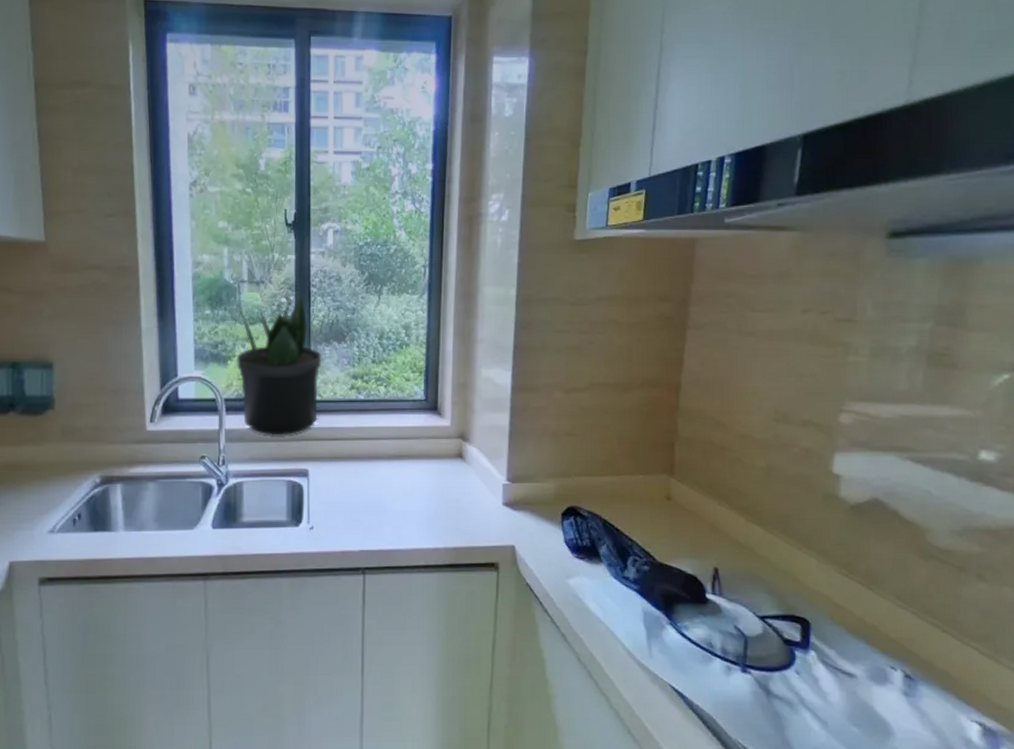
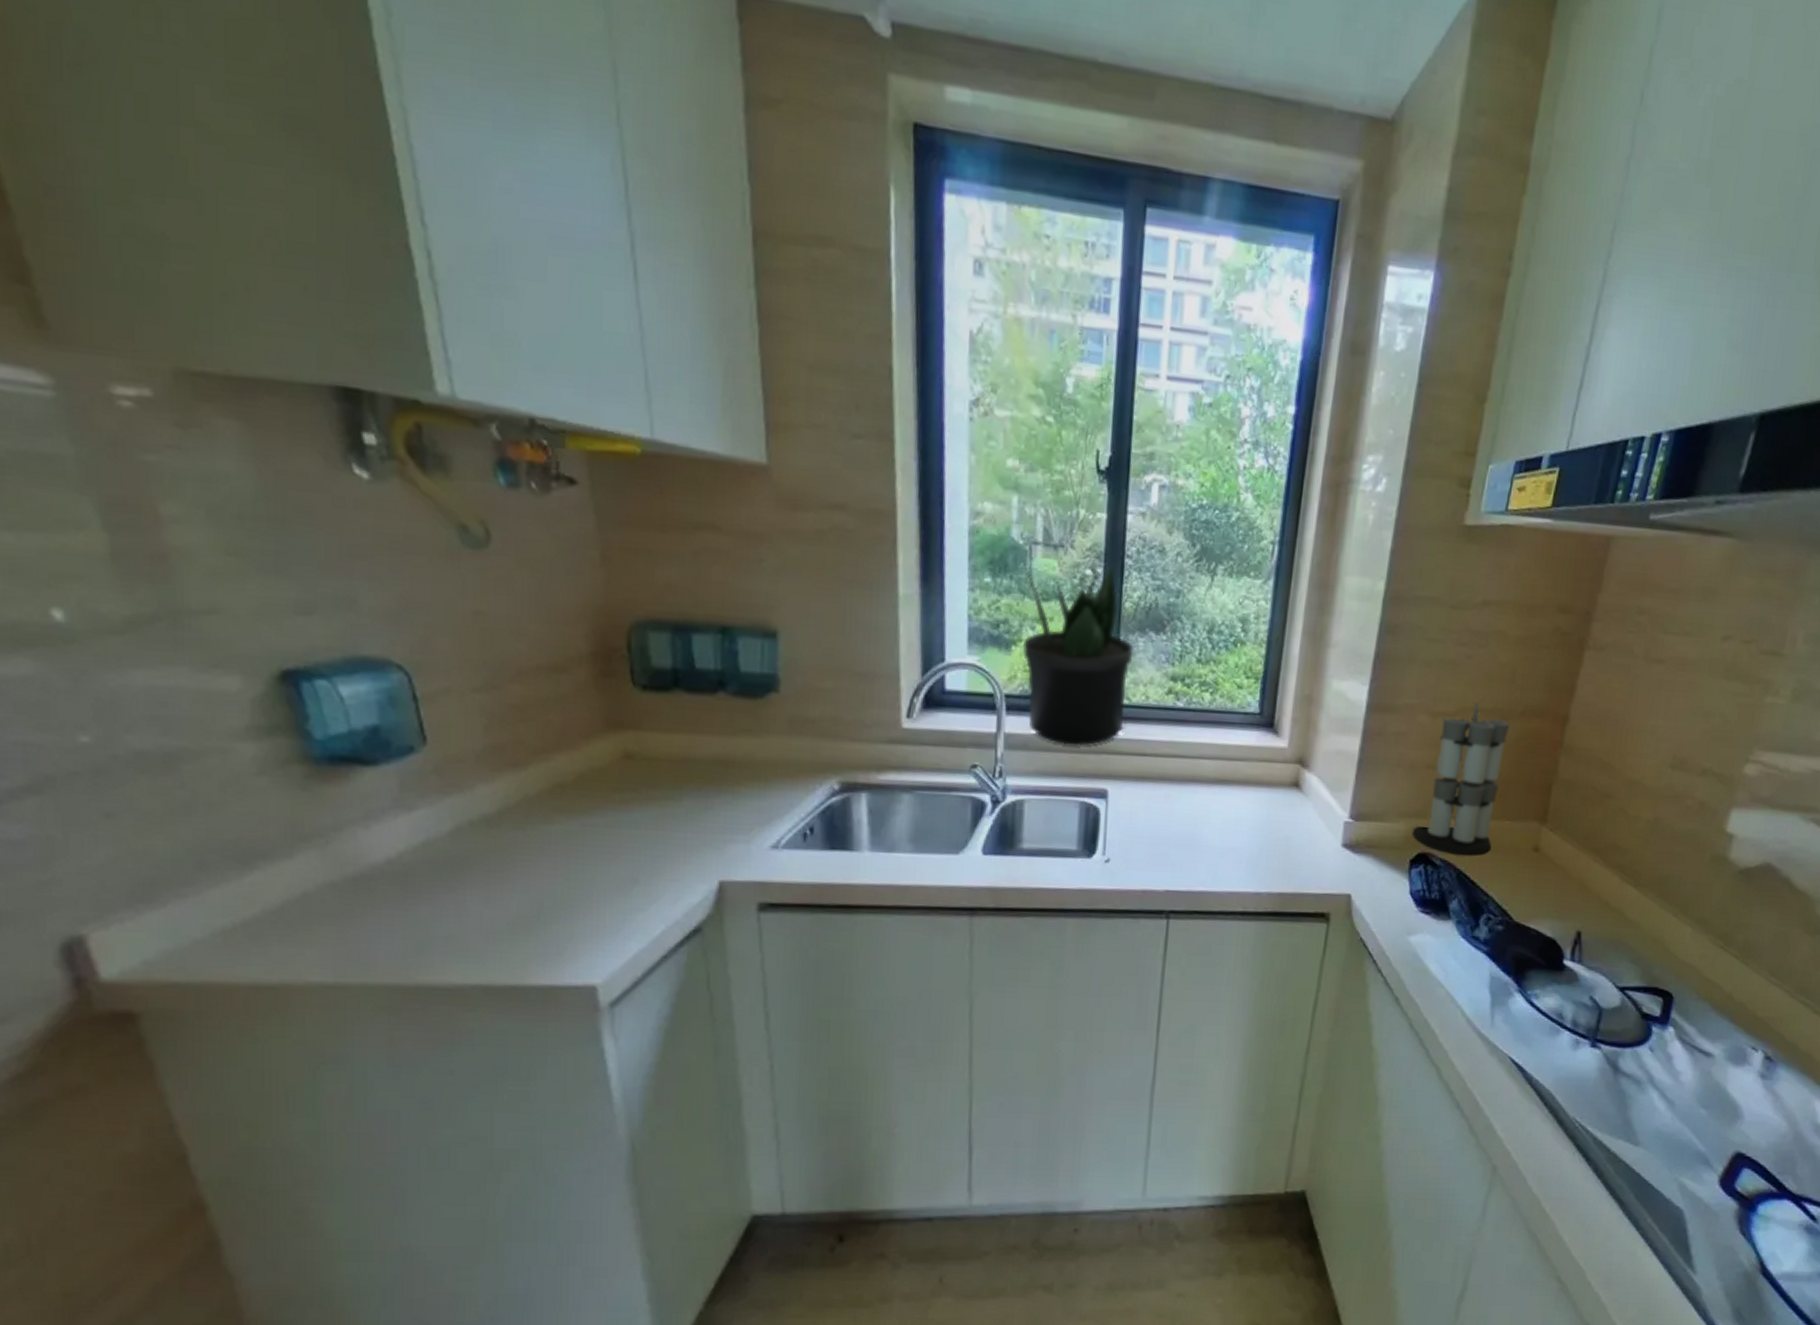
spice rack: none [561,376,632,506] -> present [1412,699,1510,855]

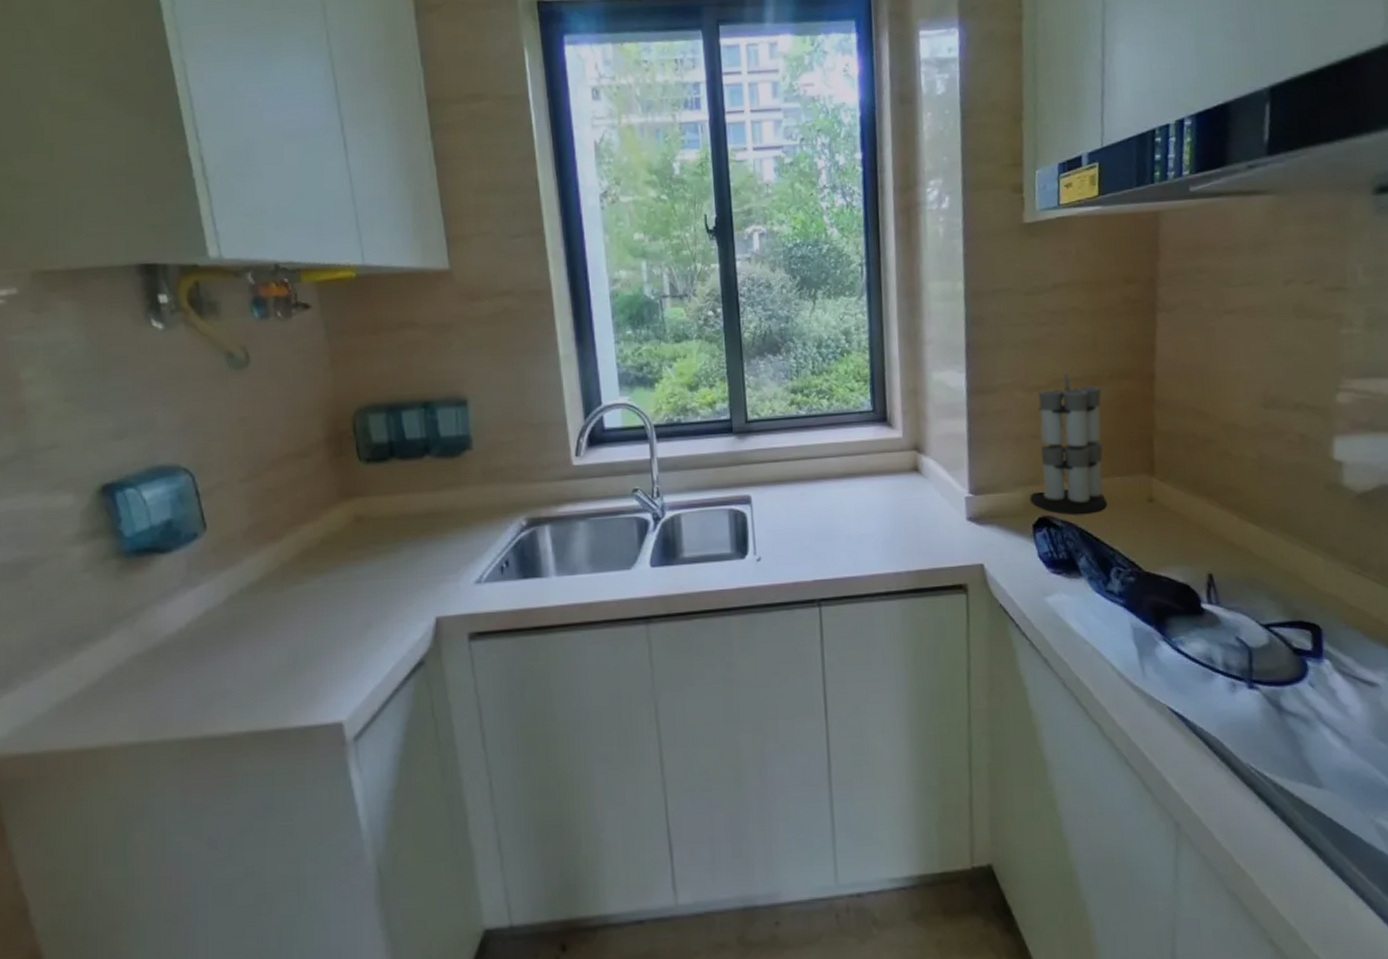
planter: present [1022,556,1134,746] -> none [655,304,757,461]

